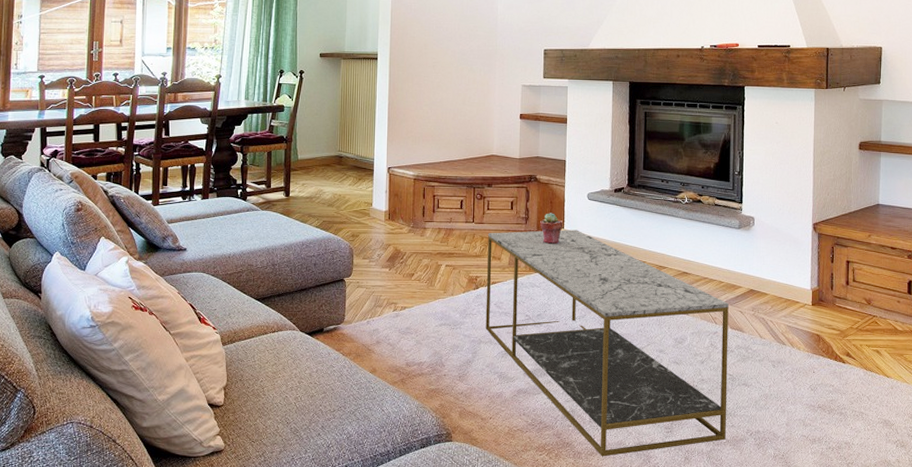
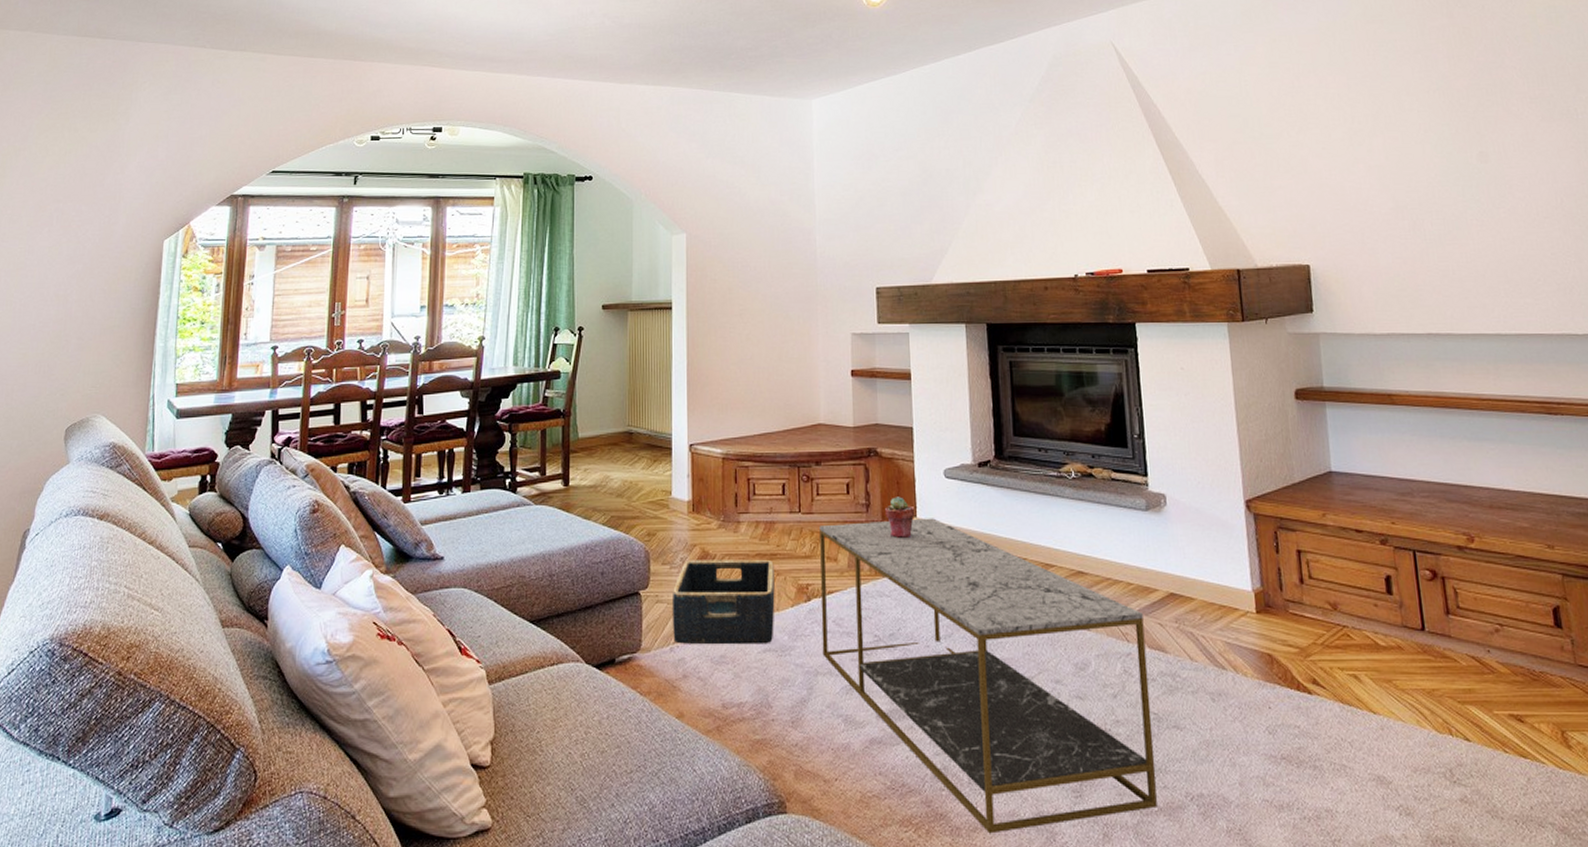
basket: none [369,256,451,320] -> present [672,559,775,645]

